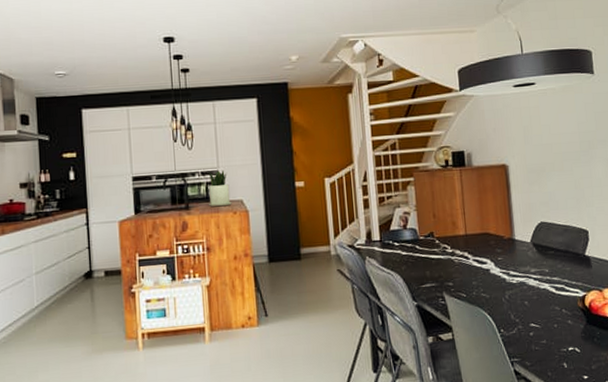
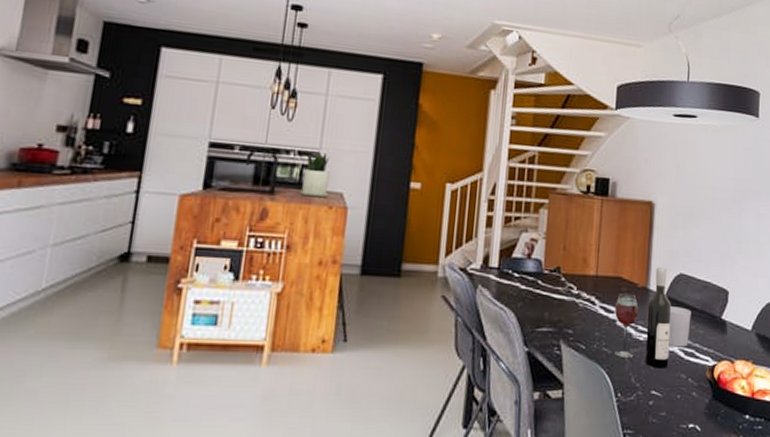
wineglass: none [486,245,511,300] -> present [614,292,639,359]
bottle: none [515,219,543,305] -> present [645,267,671,369]
candle holder: none [535,250,558,285] -> present [669,306,692,347]

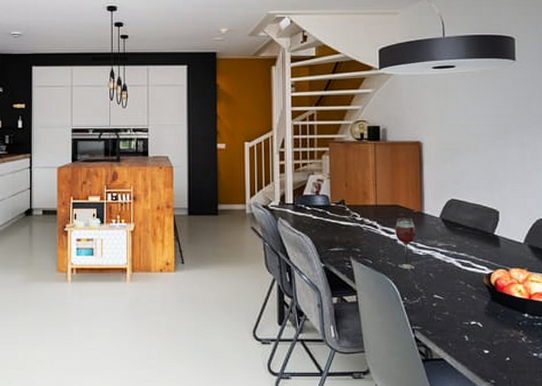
planter: present [298,151,331,198] -> none [137,128,159,161]
bottle: present [645,267,671,369] -> none [424,195,448,277]
candle holder: present [669,306,692,347] -> none [444,226,465,259]

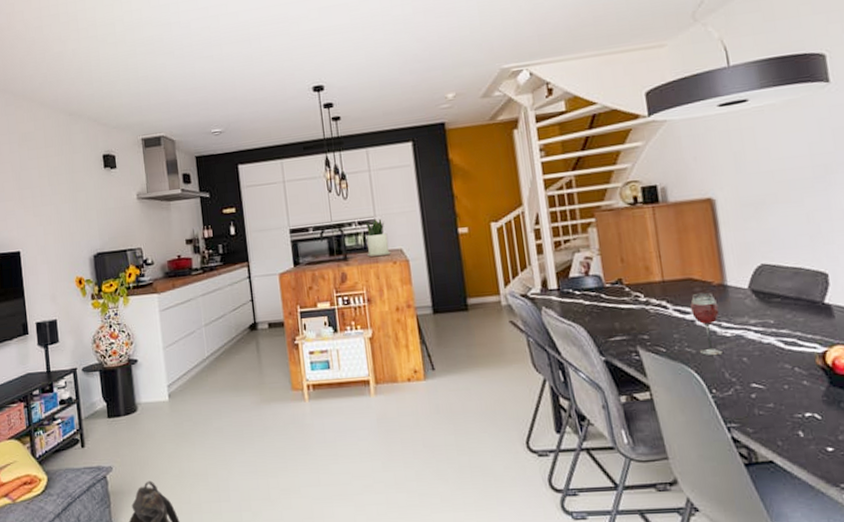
planter: none [137,128,159,161] -> present [365,218,391,258]

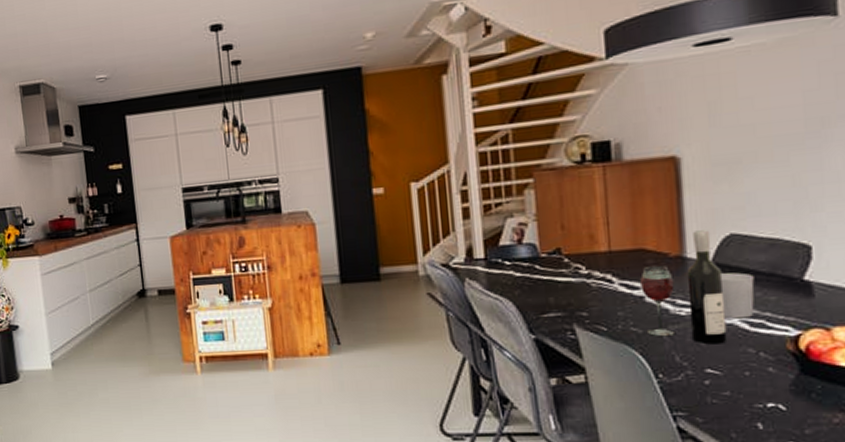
planter: present [365,218,391,258] -> none [266,176,295,220]
bottle: none [728,261,767,362] -> present [686,230,728,345]
candle holder: none [755,297,787,339] -> present [719,272,755,319]

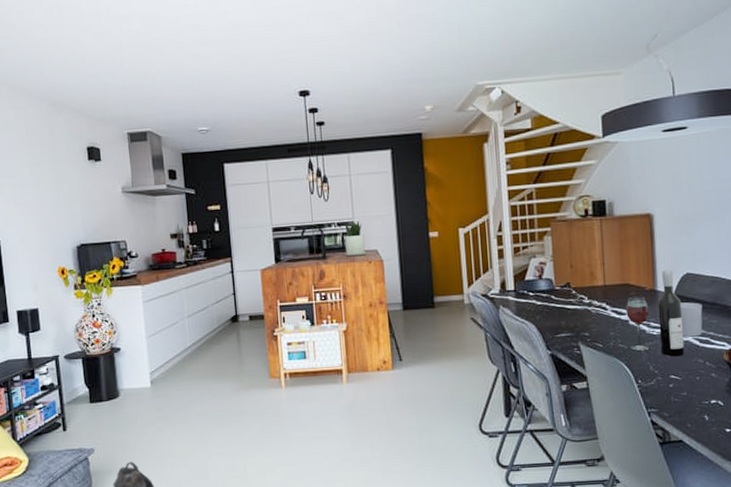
planter: none [266,176,295,220] -> present [344,220,367,257]

